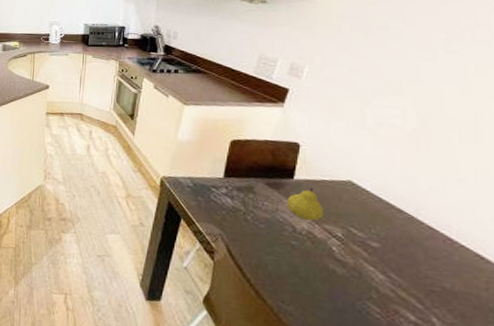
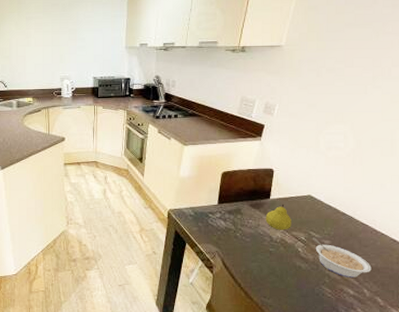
legume: none [352,235,444,299] -> present [312,237,372,278]

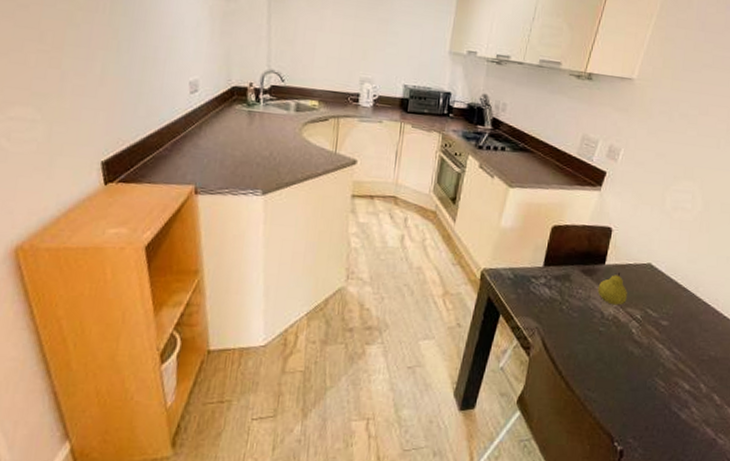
legume: present [312,237,372,278] -> none [648,316,711,369]

